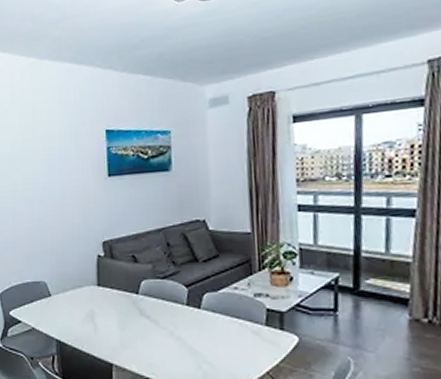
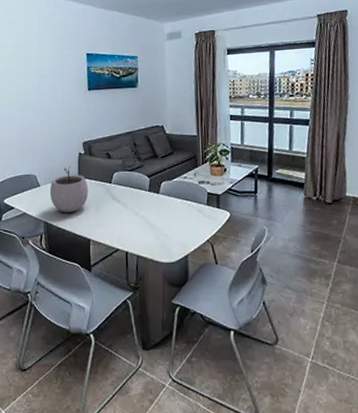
plant pot: none [62,271,110,329] -> present [49,166,89,212]

